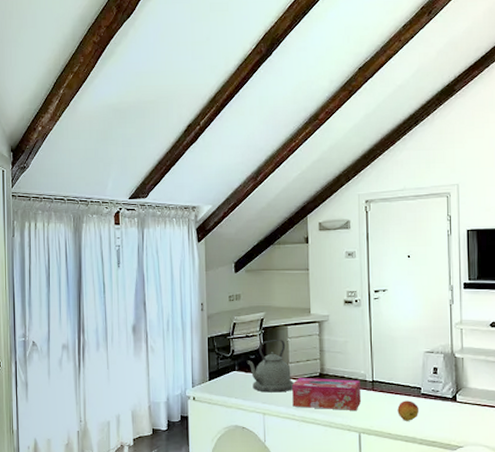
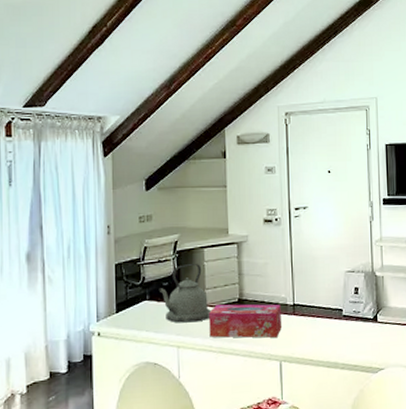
fruit: present [397,400,418,421] -> none [319,323,340,346]

